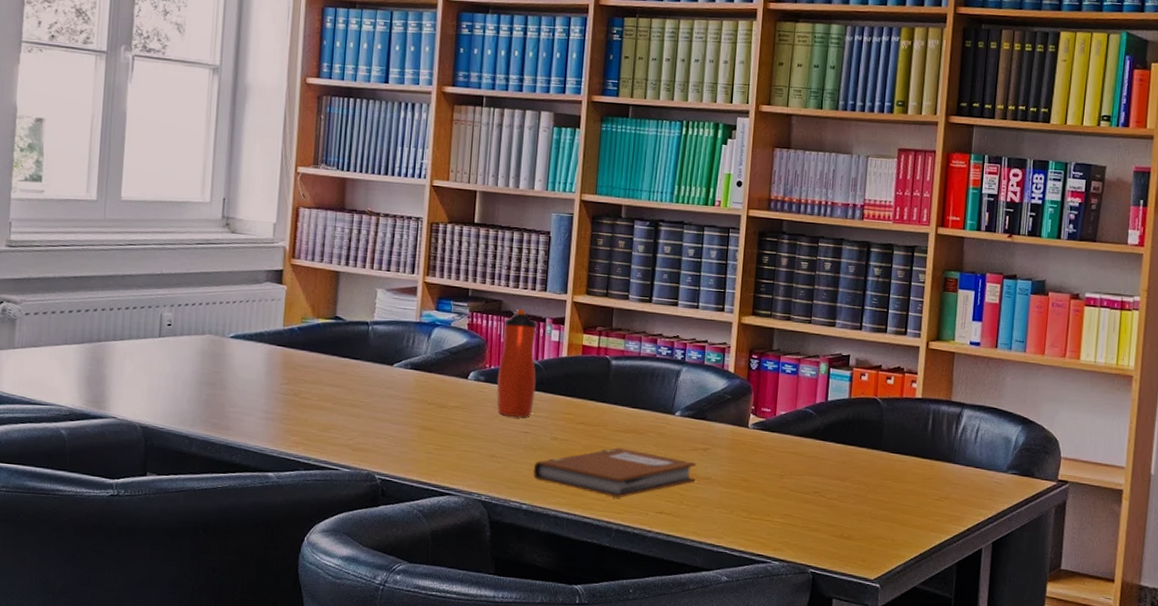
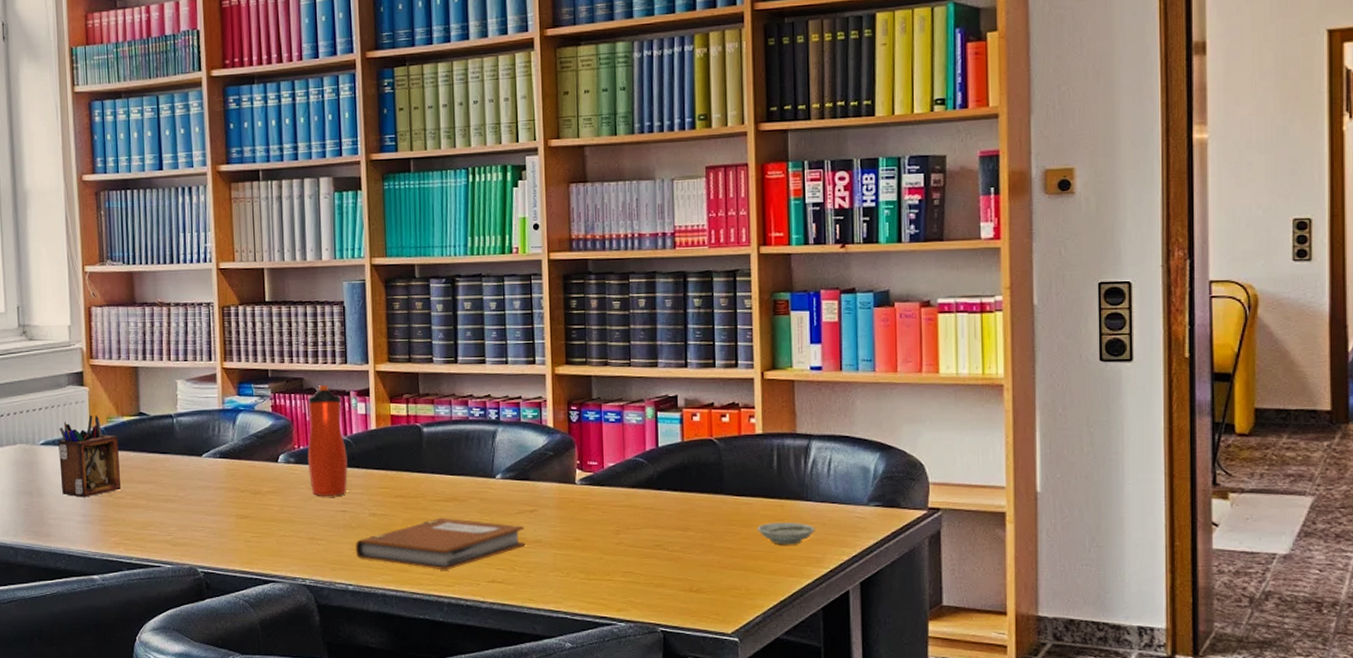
desk organizer: none [246,314,311,395] -> present [58,415,122,498]
saucer: none [907,480,959,503] -> present [757,522,815,545]

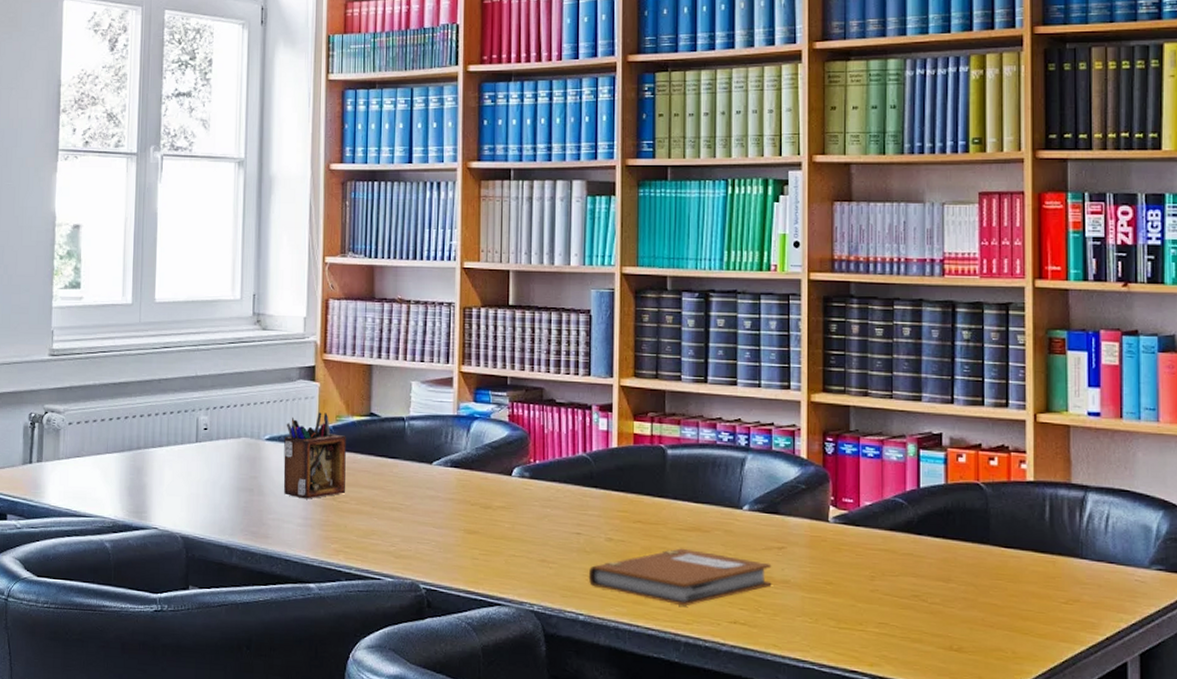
water bottle: present [307,384,348,496] -> none [543,396,585,516]
saucer: present [757,522,815,545] -> none [1026,580,1091,606]

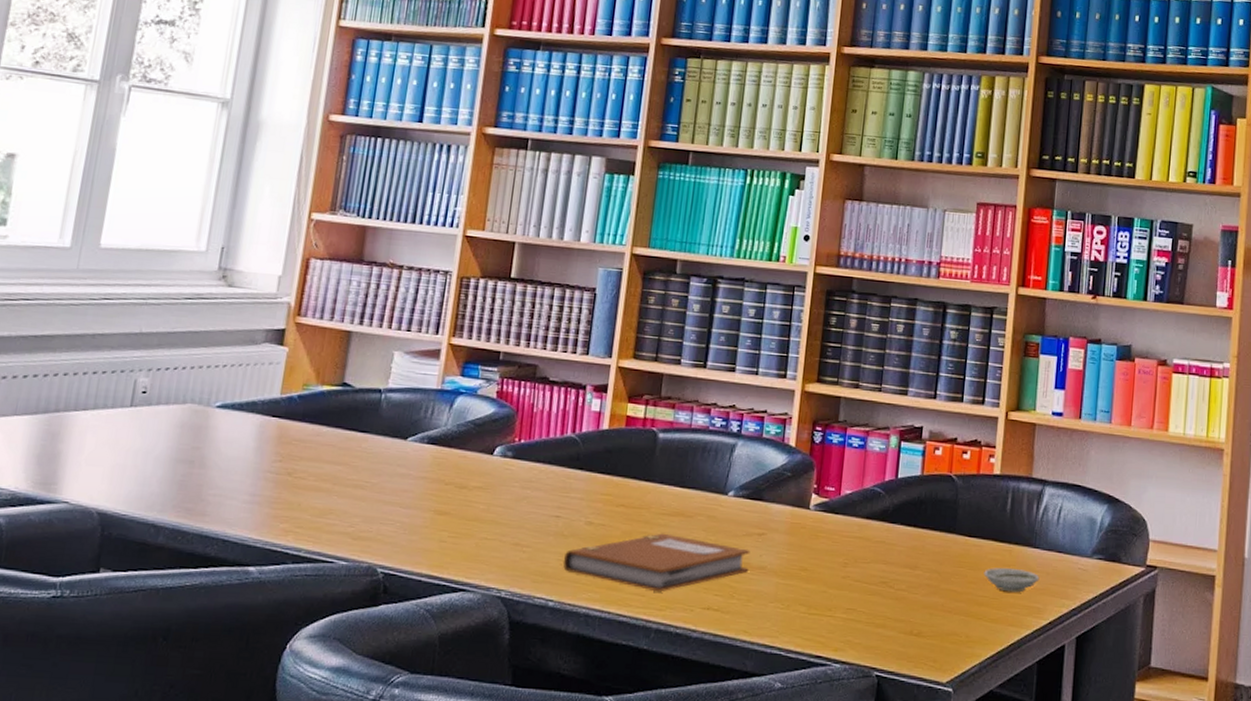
desk organizer: present [283,412,346,499] -> none [231,379,312,474]
saucer: none [1026,580,1091,606] -> present [983,568,1040,593]

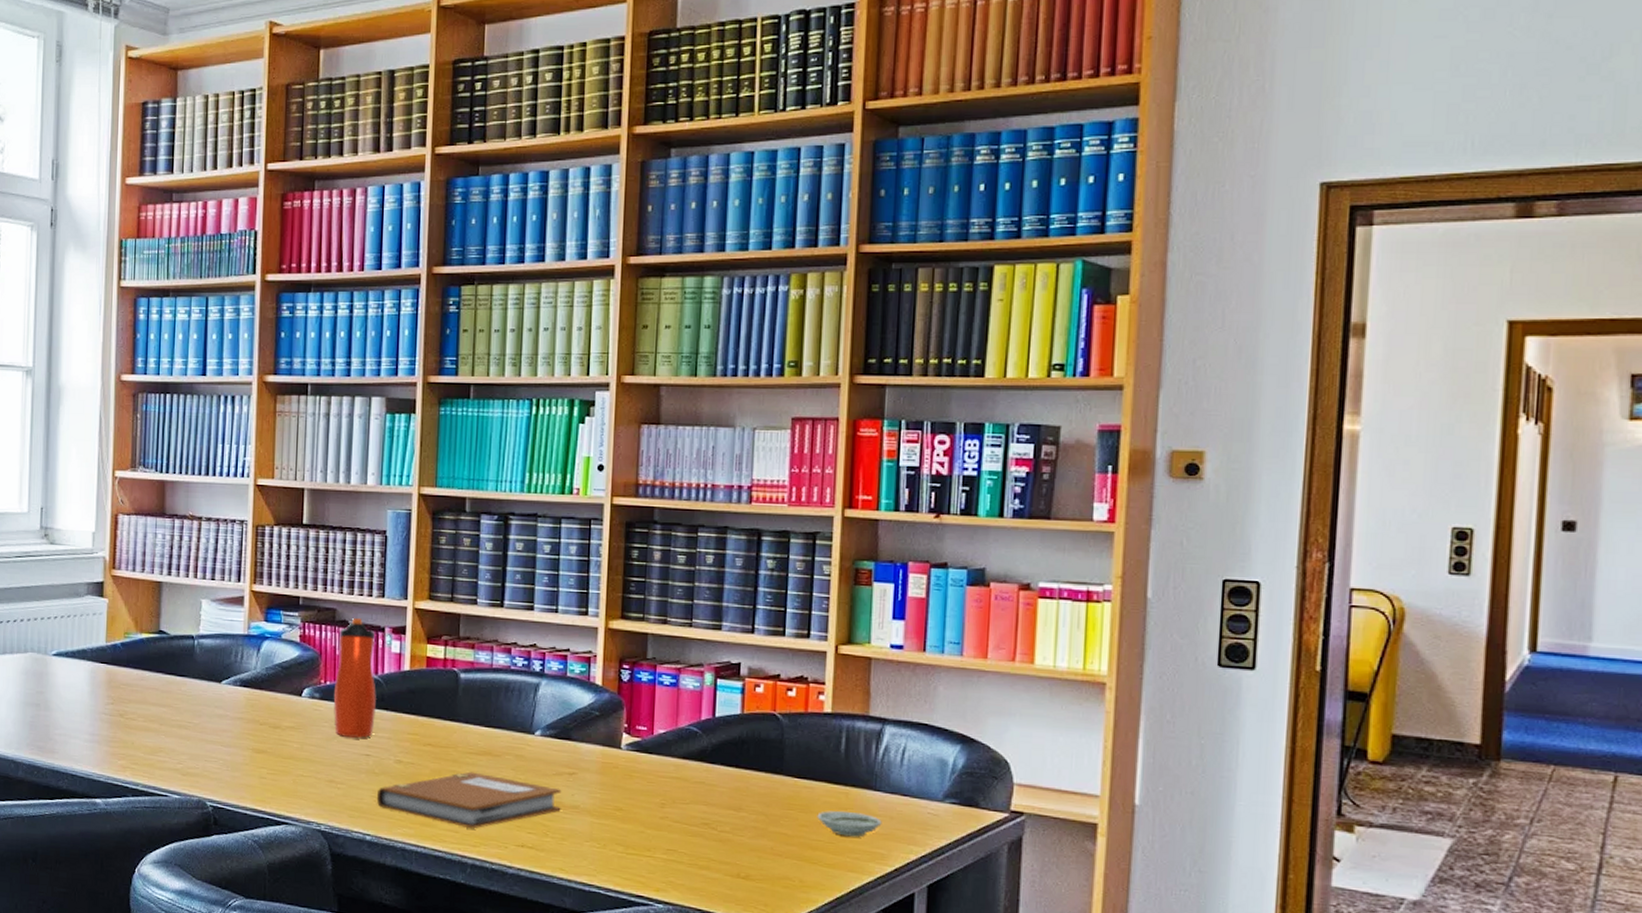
water bottle: none [525,374,576,499] -> present [333,617,376,738]

